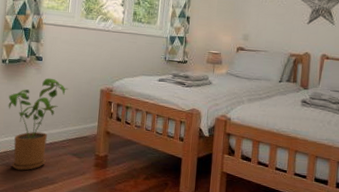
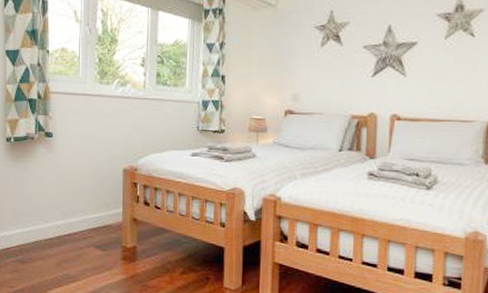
house plant: present [8,77,68,171] -> none [17,157,85,267]

